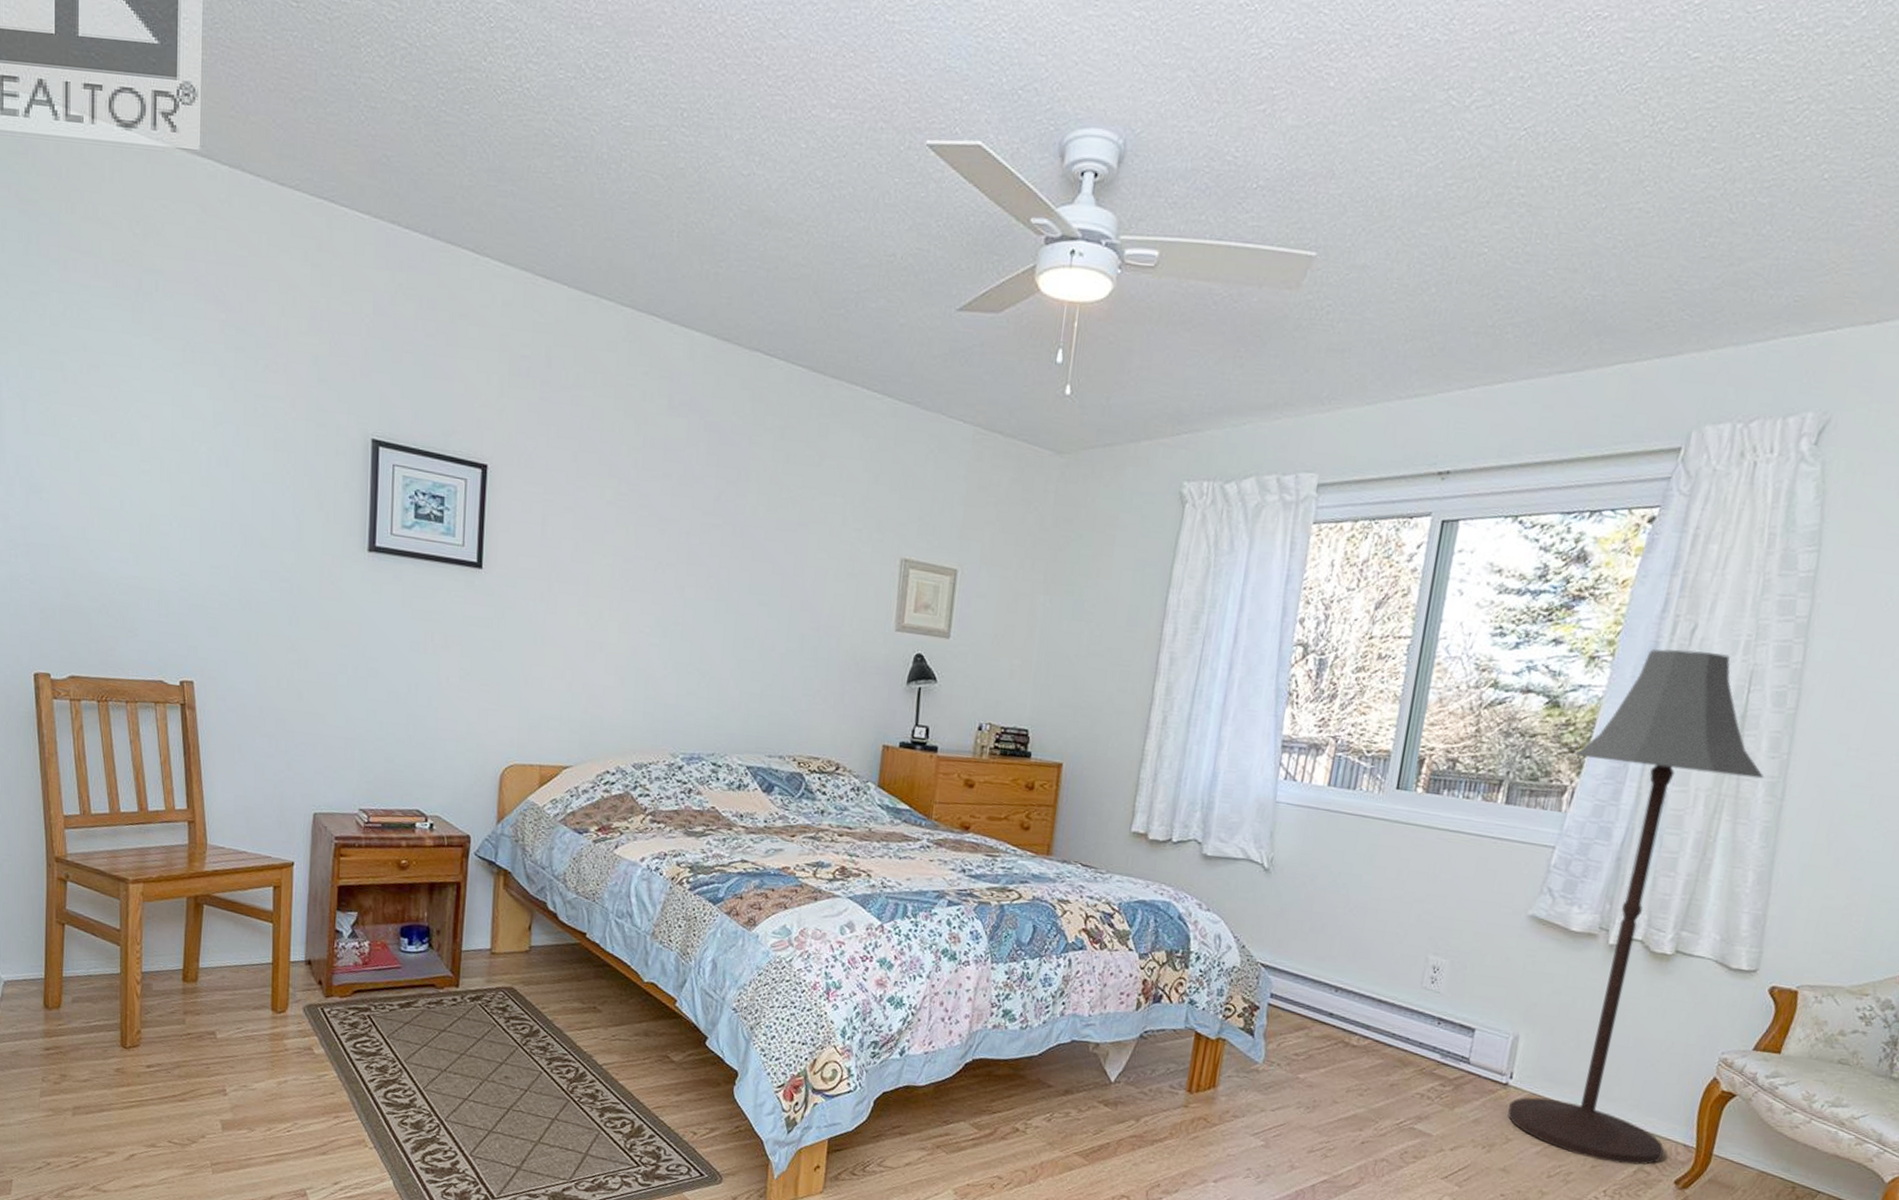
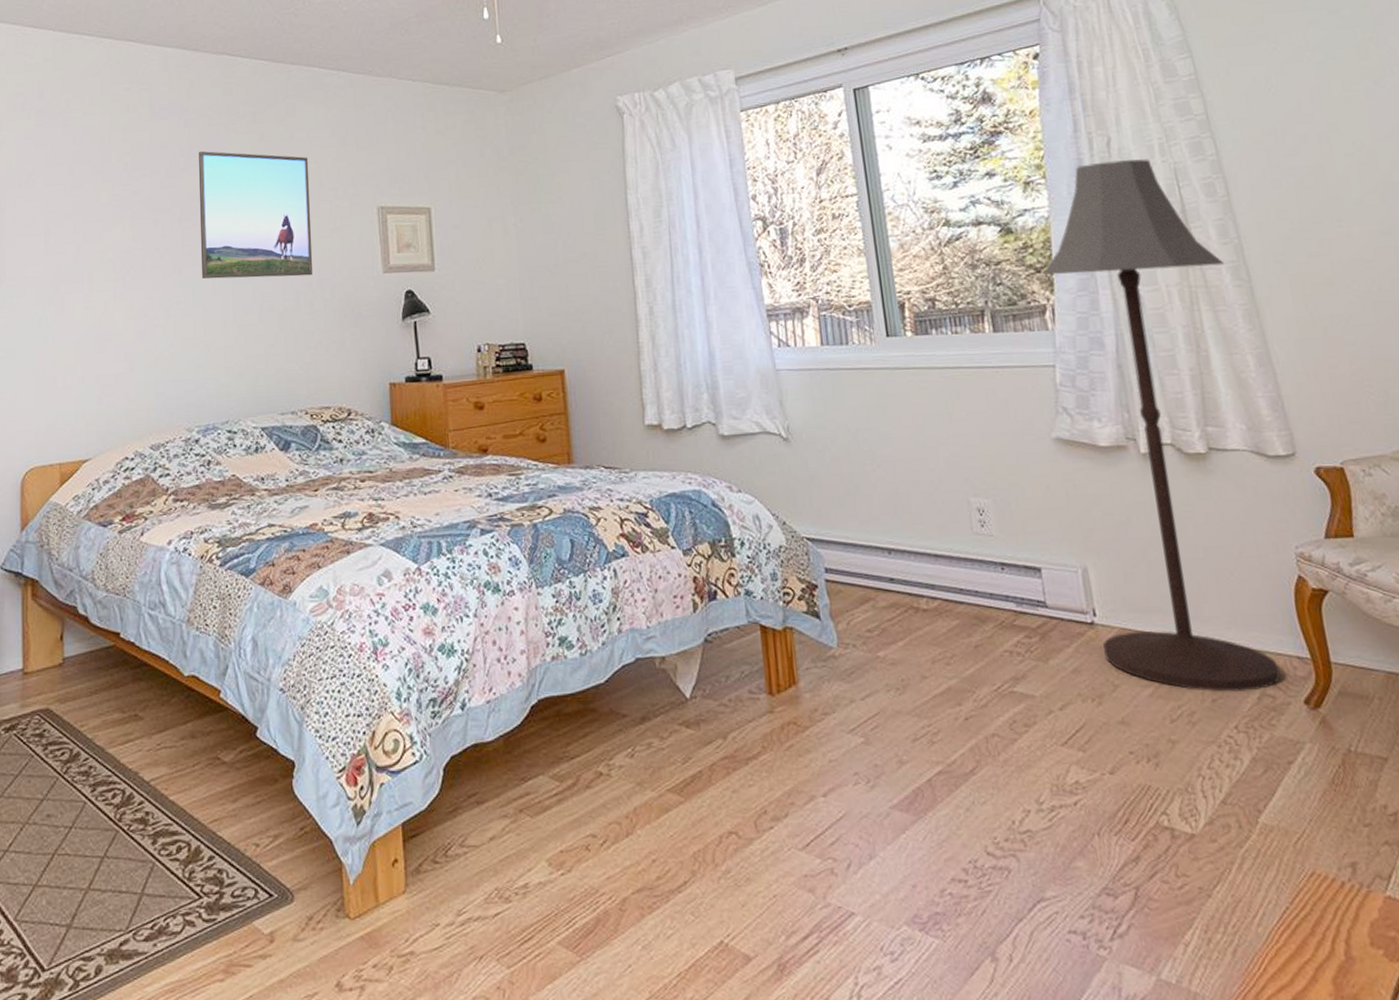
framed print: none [704,460,835,620] -> present [198,150,313,279]

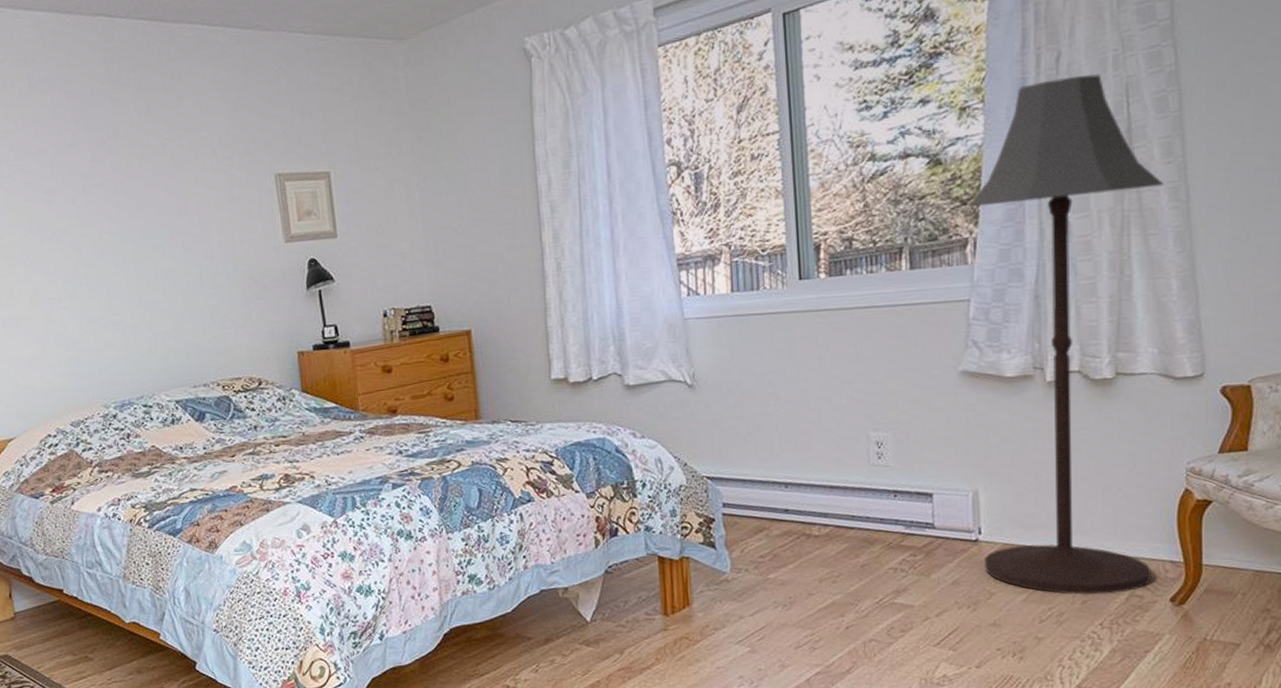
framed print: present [198,150,313,279] -> none [84,124,214,259]

